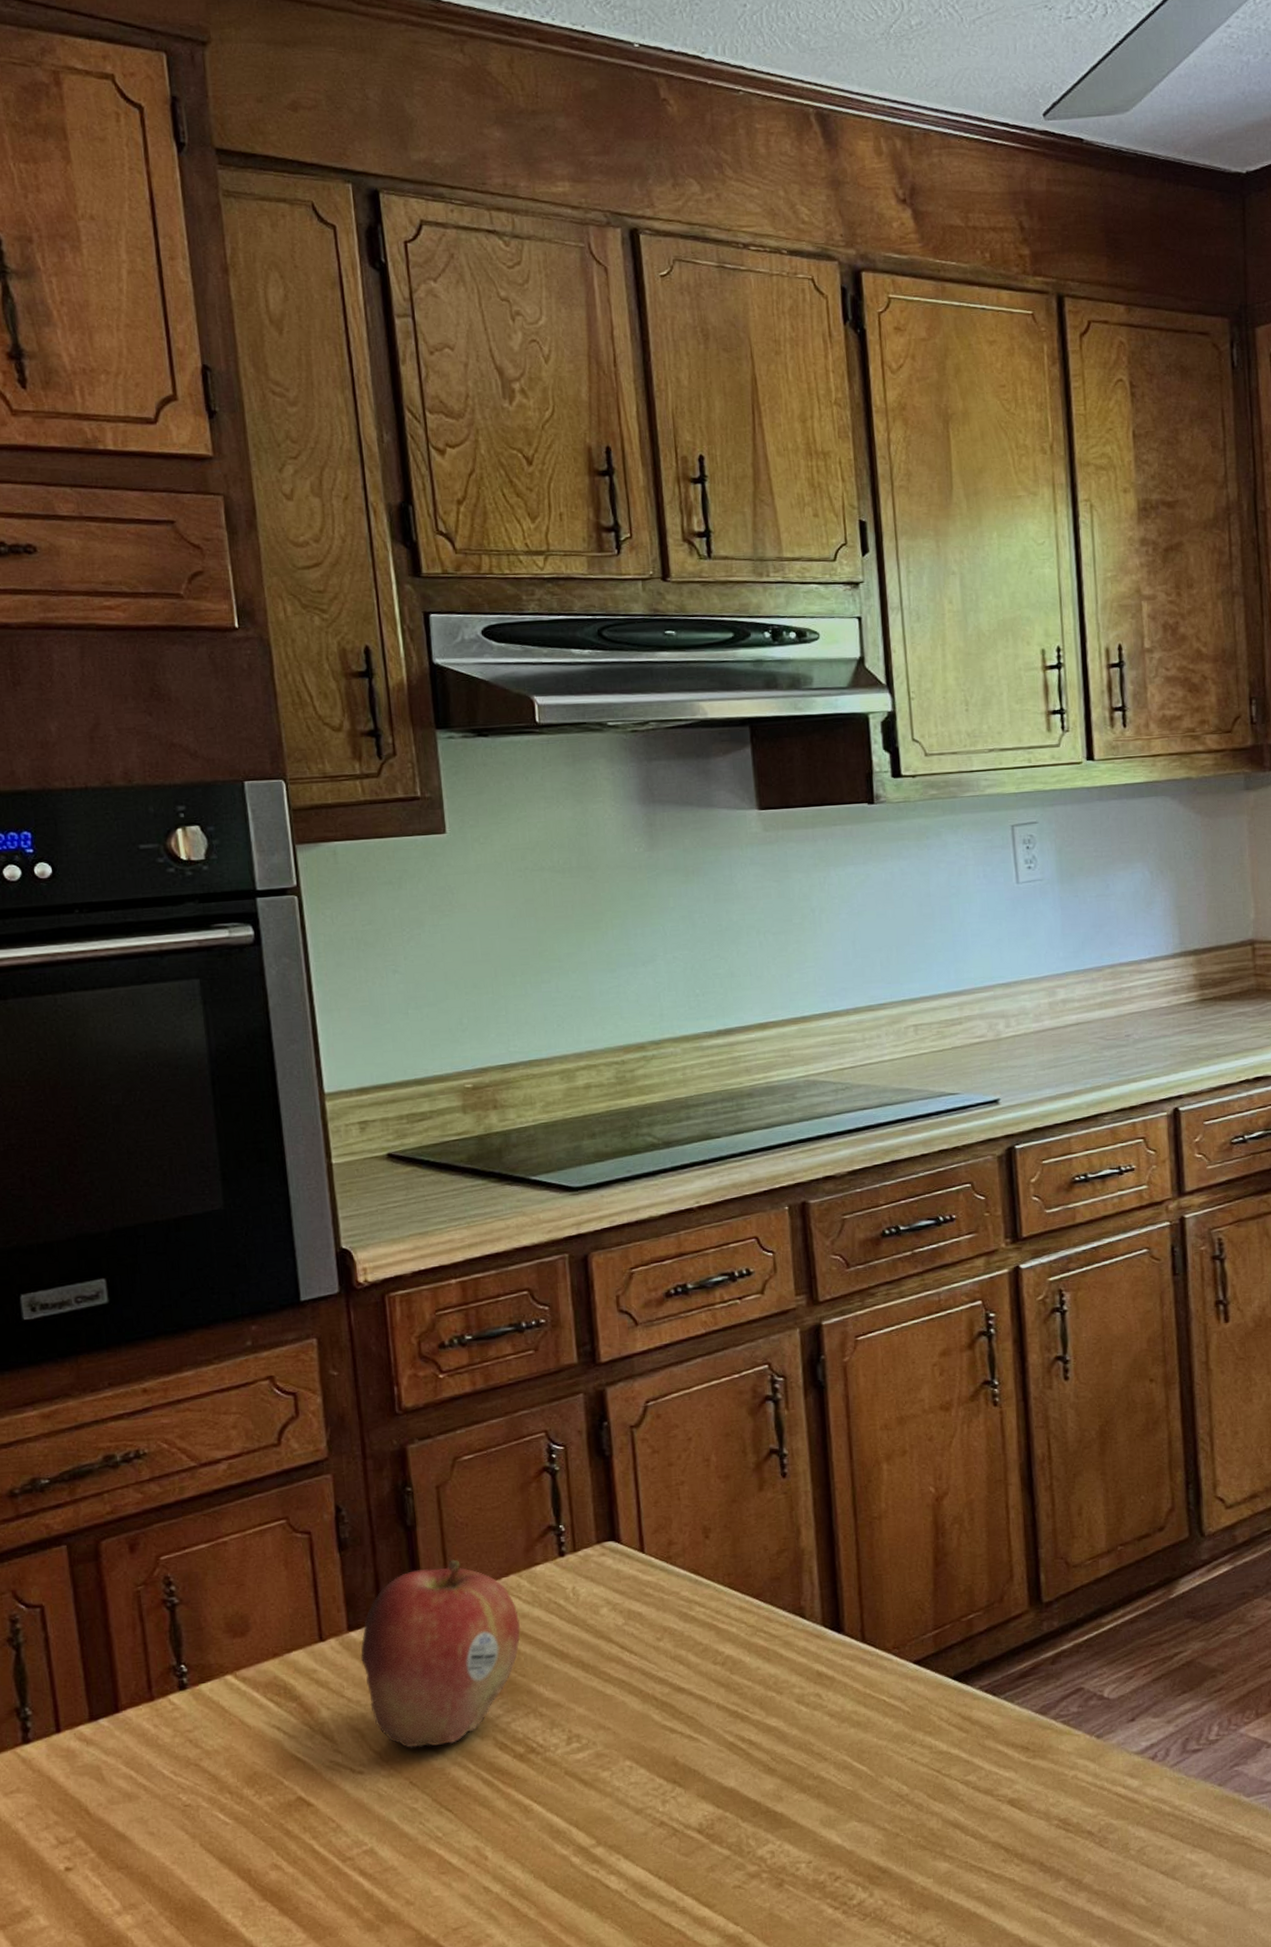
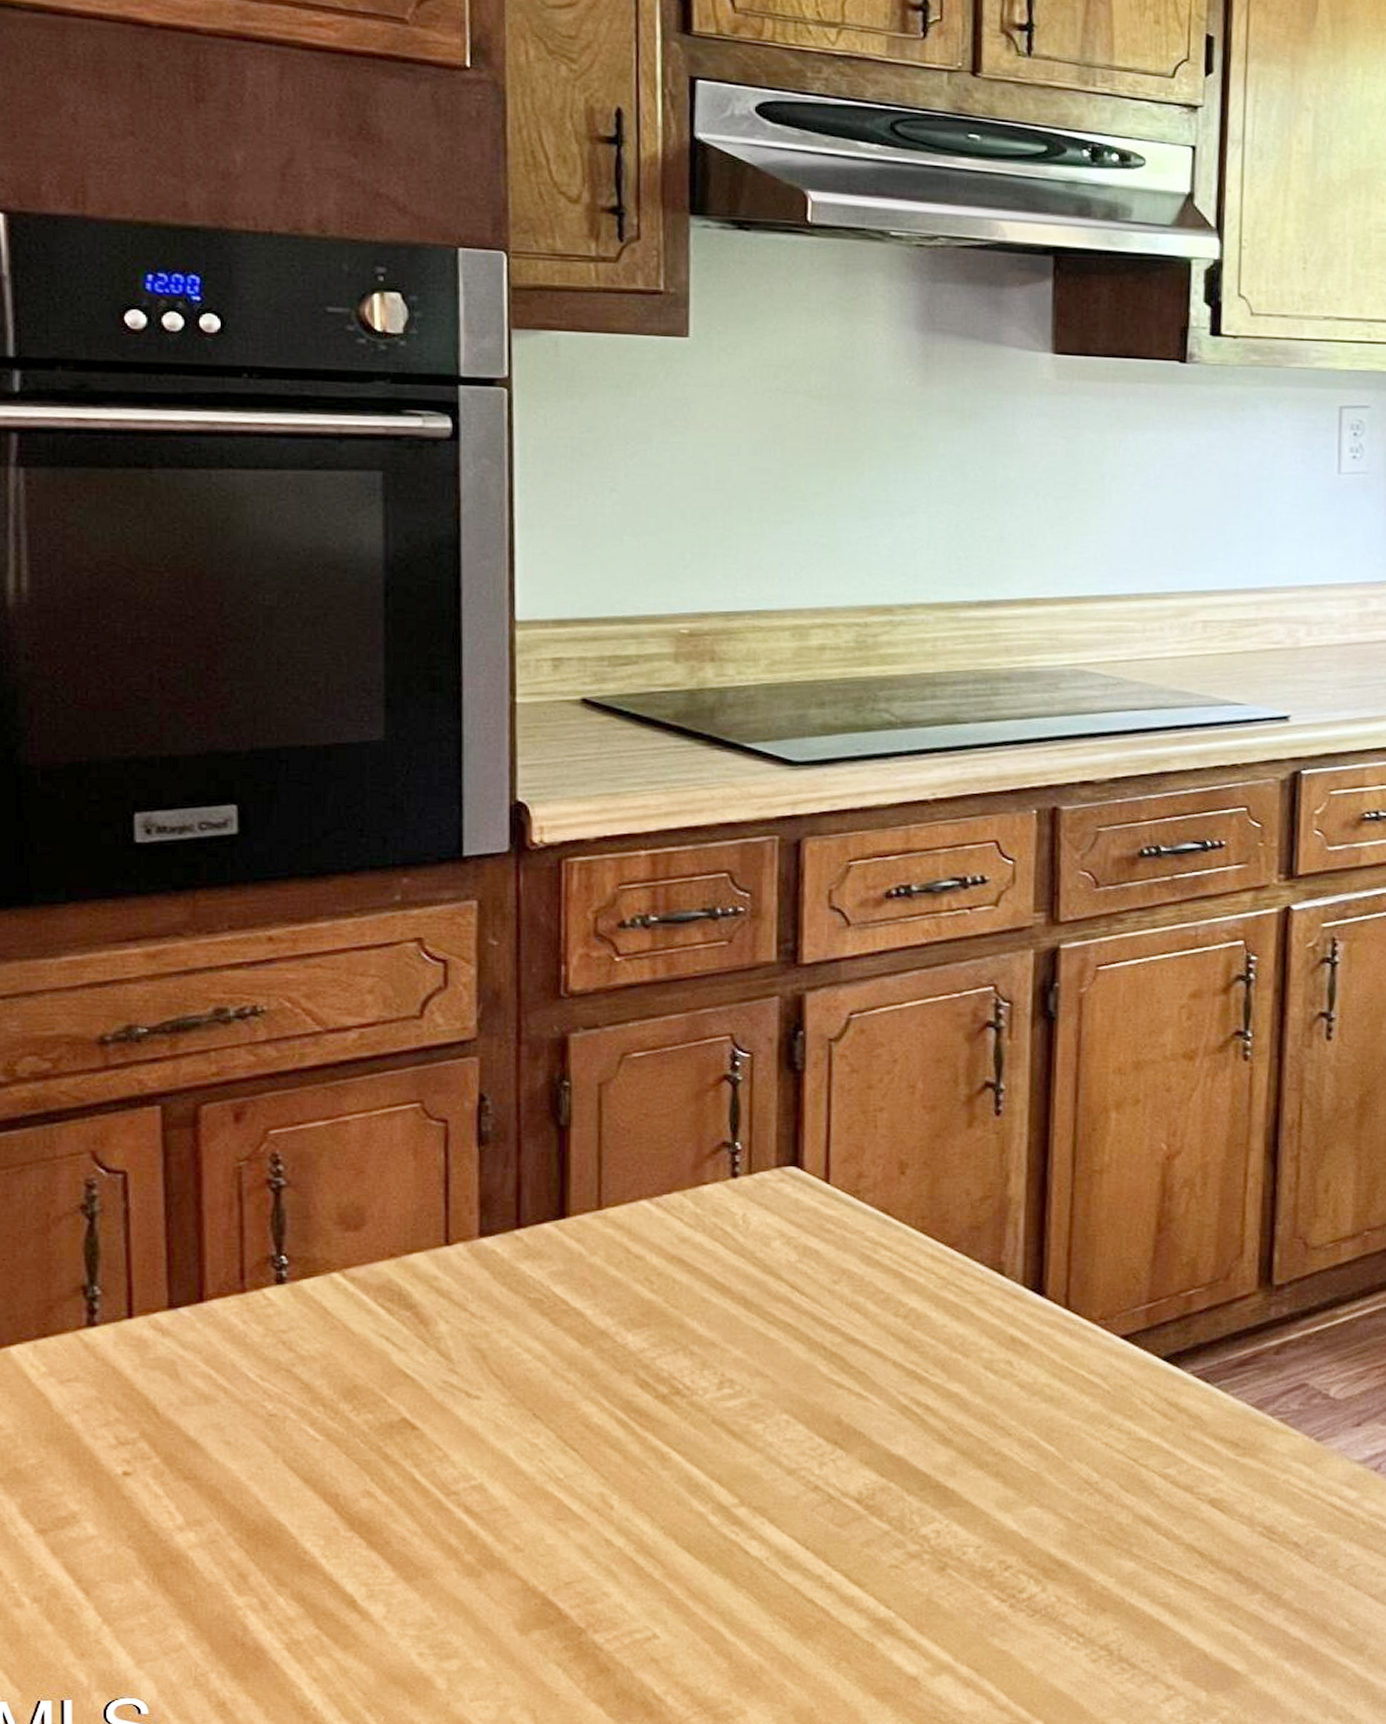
fruit: present [361,1559,521,1748] -> none [491,1168,679,1376]

